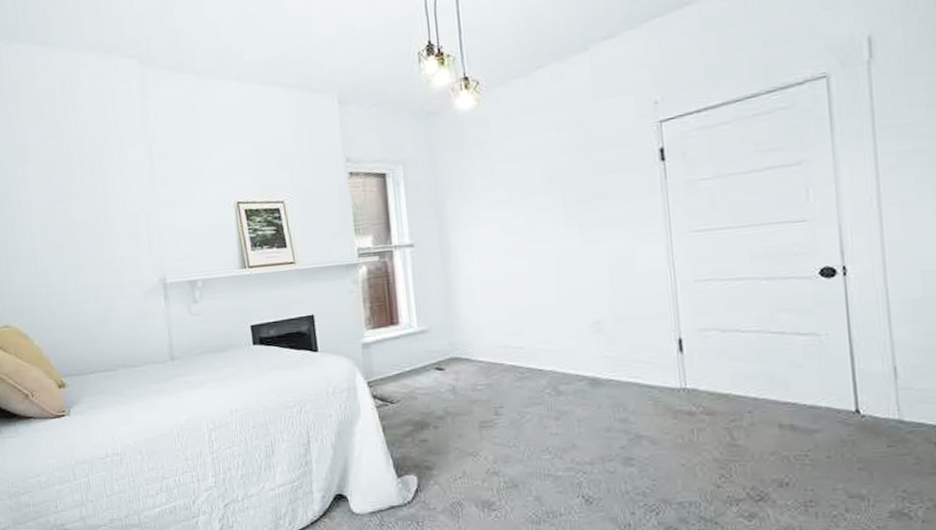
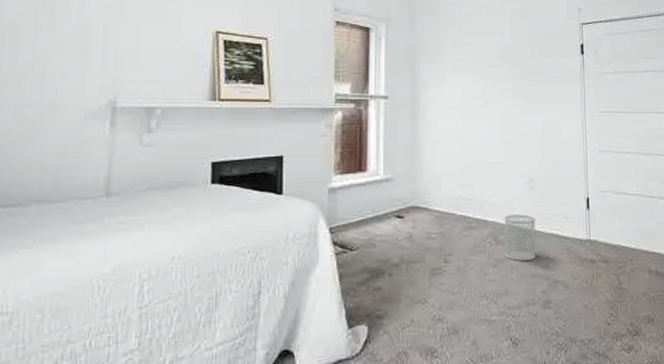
wastebasket: none [564,361,610,413] -> present [504,214,536,261]

